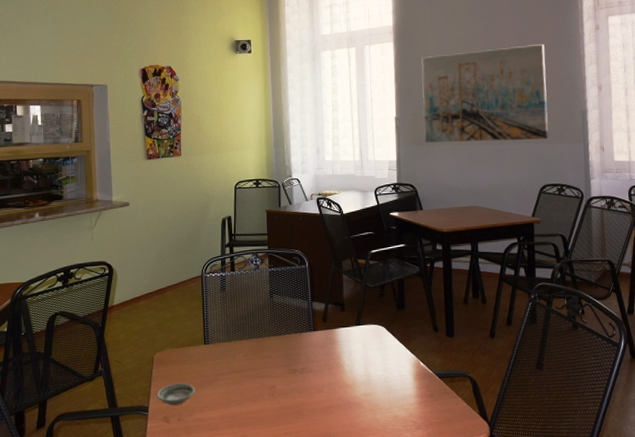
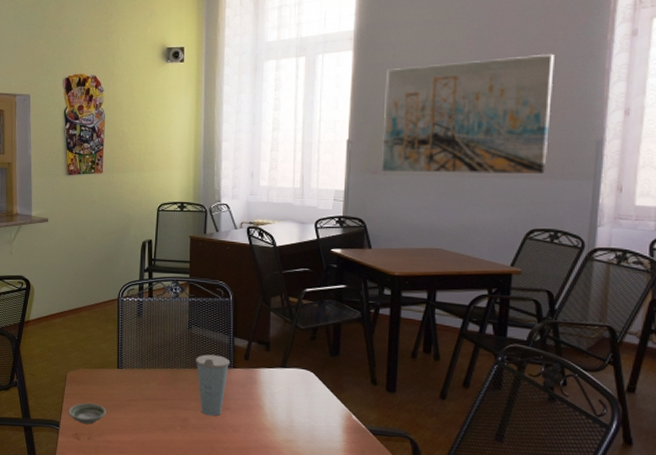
cup: none [278,320,310,381] -> present [195,354,230,417]

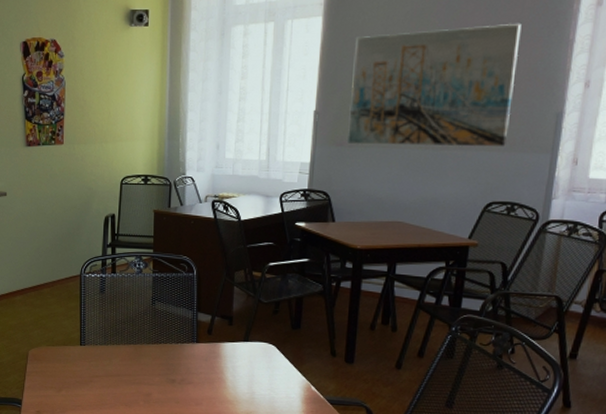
saucer: present [68,402,106,425] -> none [30,380,69,402]
cup: present [195,354,230,417] -> none [158,330,194,391]

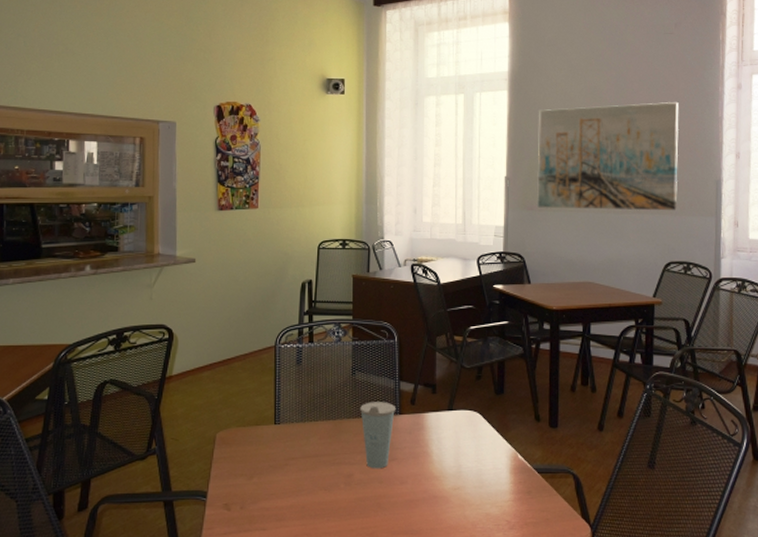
cup: none [158,330,194,391] -> present [359,402,396,469]

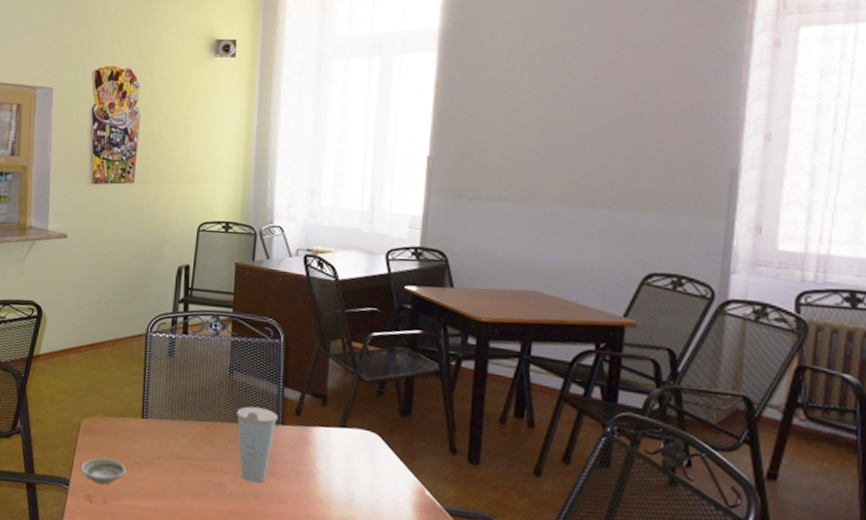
saucer: none [217,466,262,491] -> present [80,458,126,485]
wall art: present [537,101,679,211] -> none [468,64,680,207]

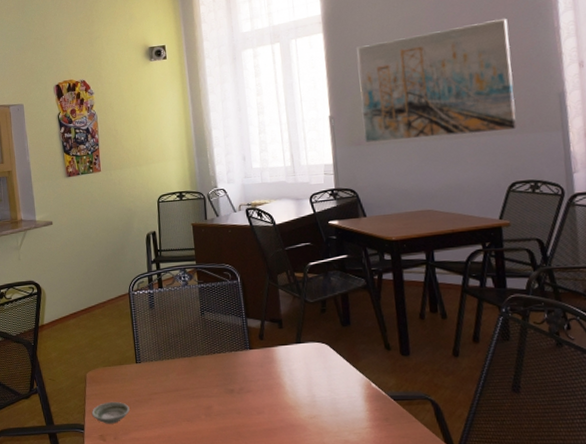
cup: present [235,406,279,483] -> none [211,338,246,401]
wall art: none [468,64,680,207] -> present [357,19,517,142]

